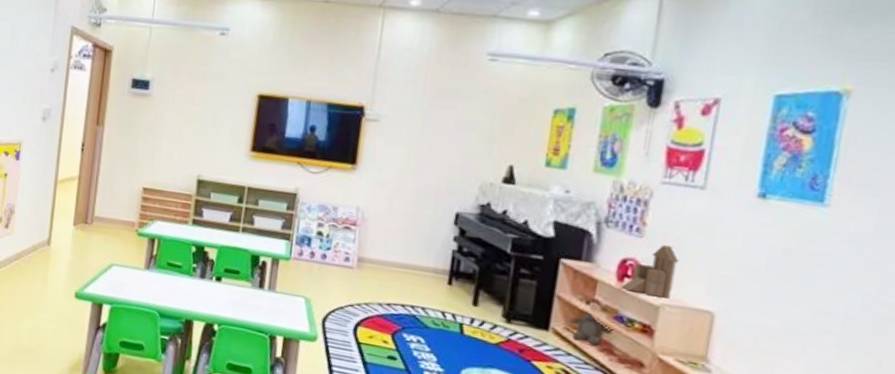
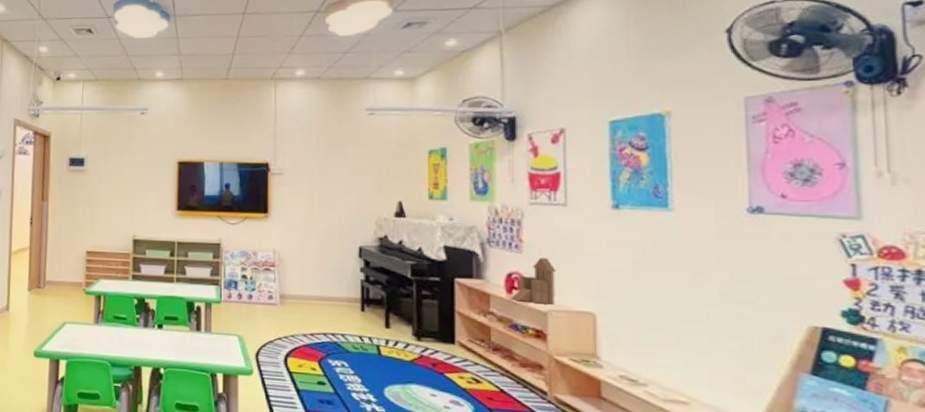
teddy bear: present [570,299,612,347] -> none [472,312,509,355]

